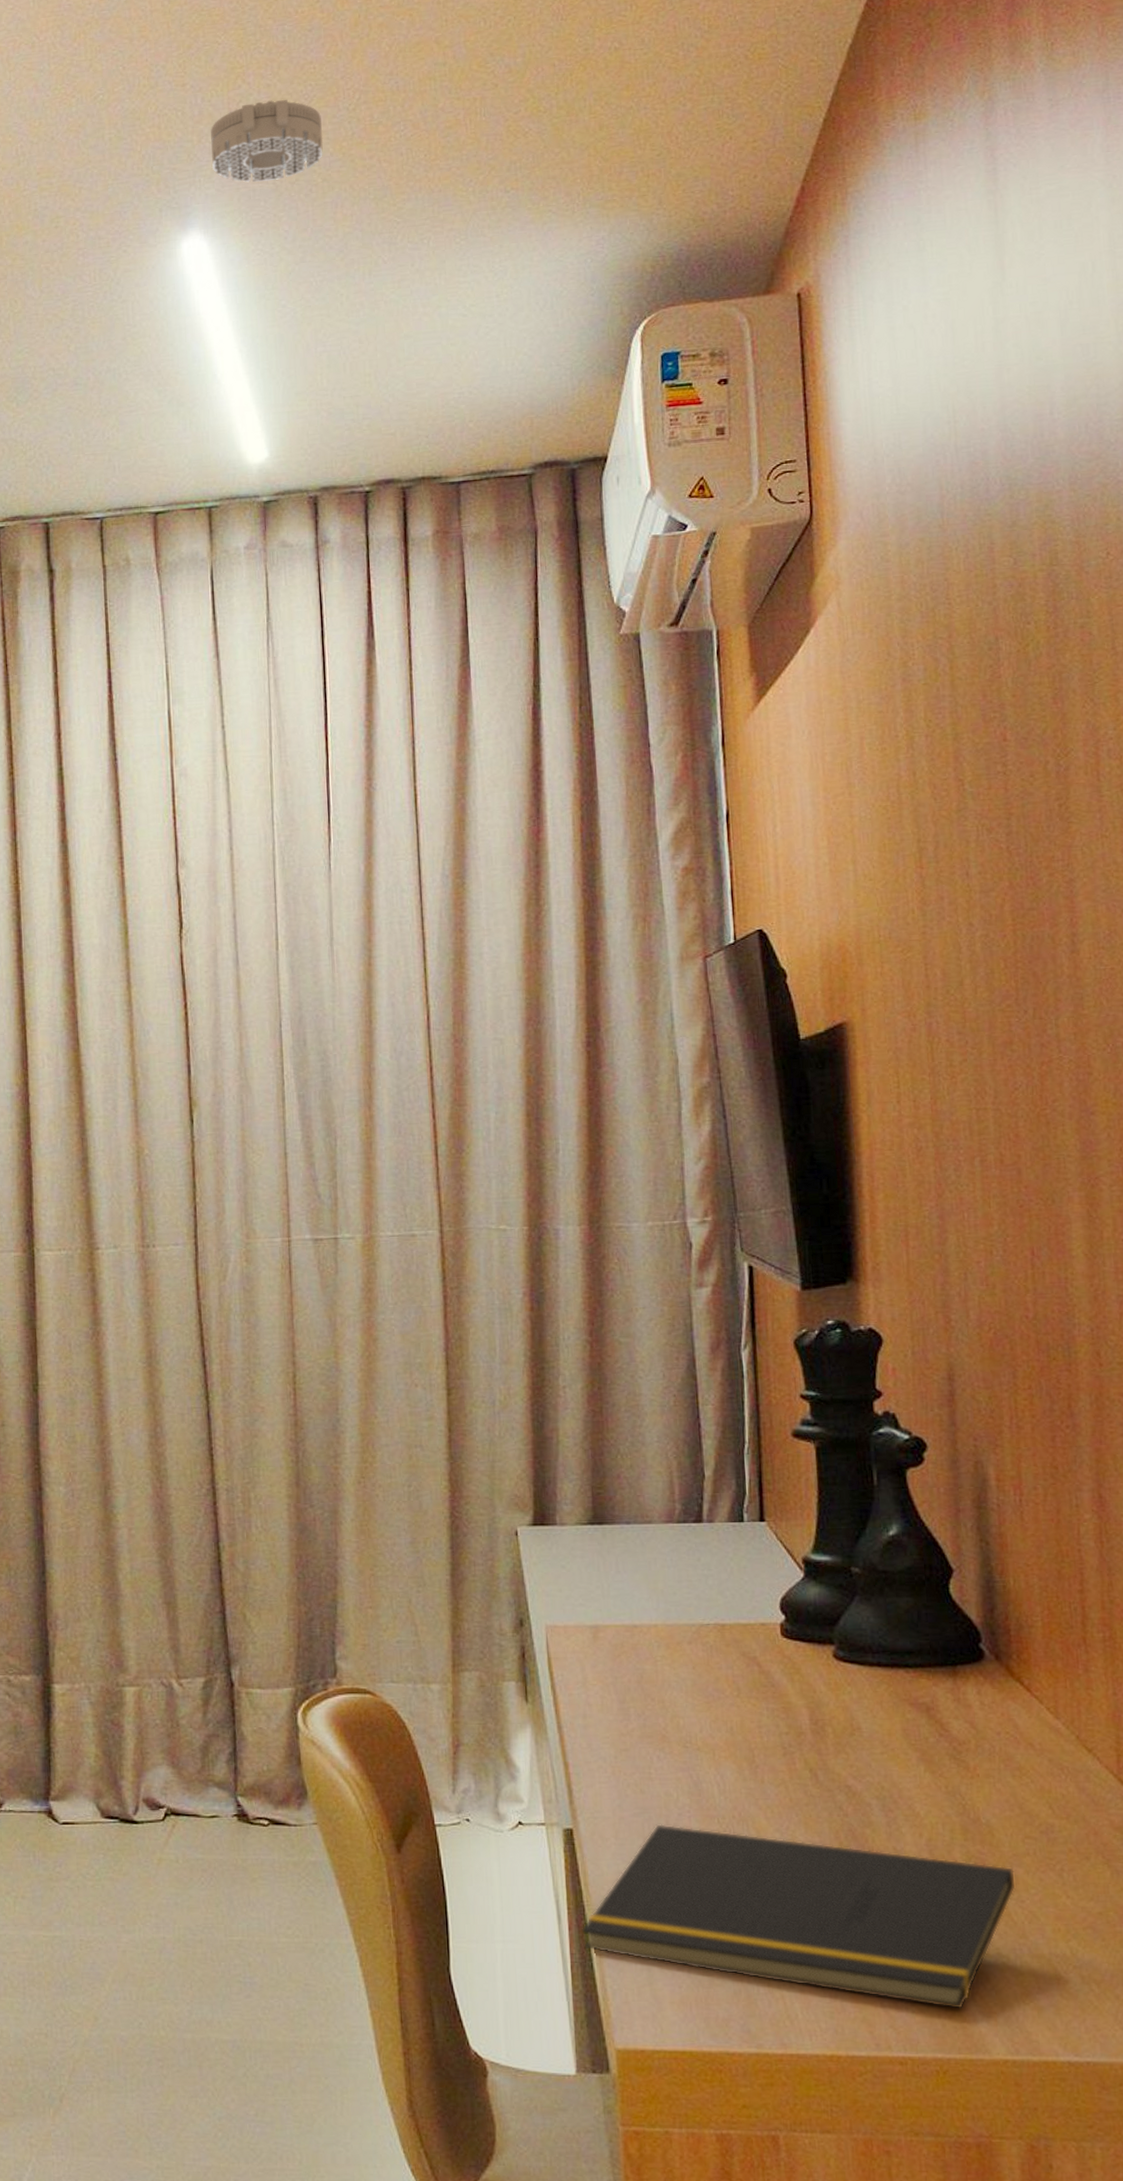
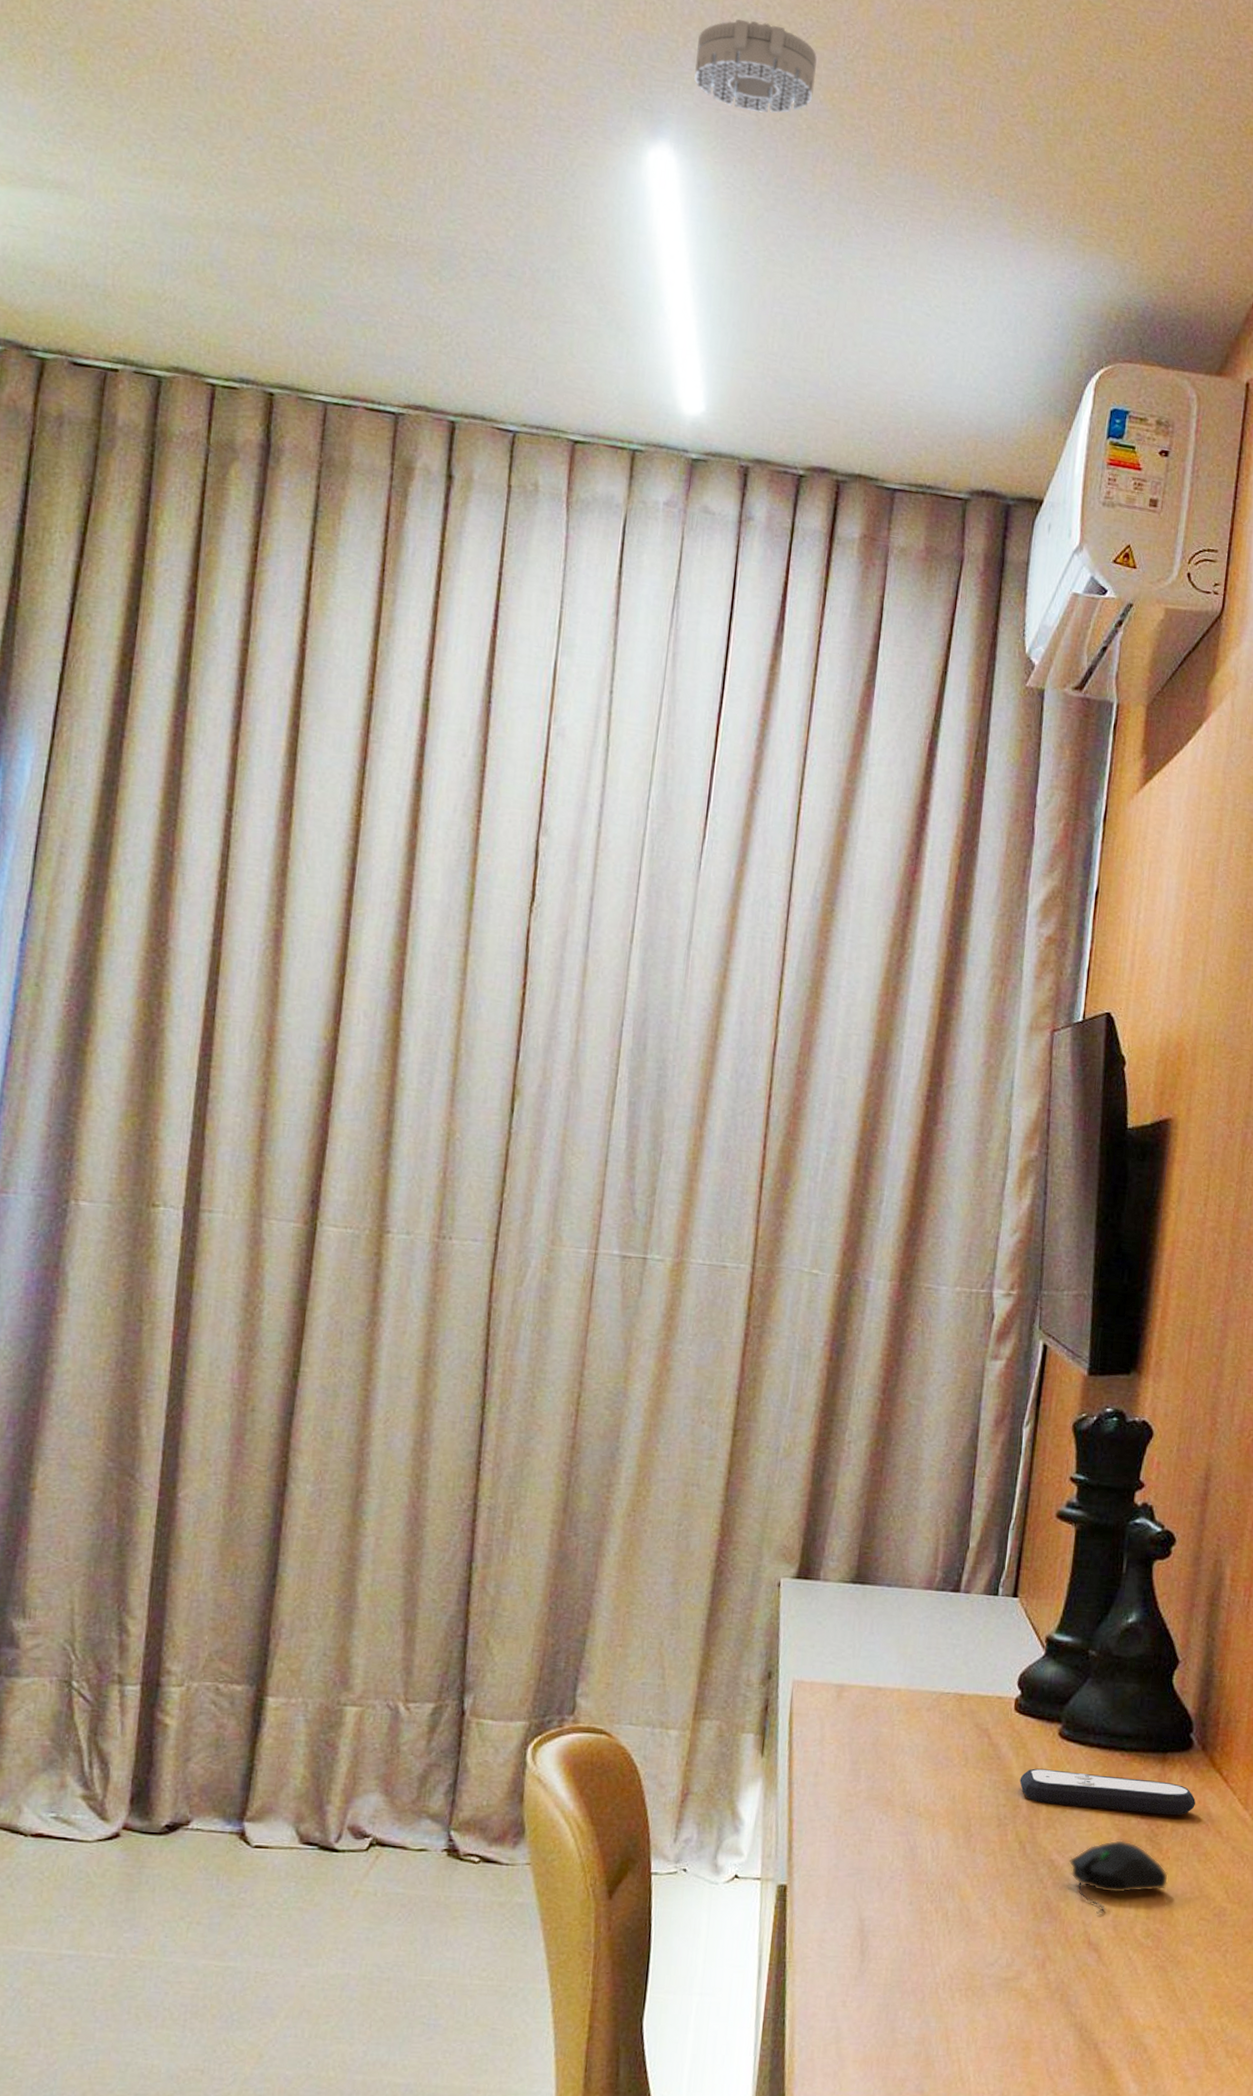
notepad: present [581,1824,1016,2010] -> none [779,1886,1185,2078]
remote control: none [799,1693,998,1731] -> present [1019,1768,1196,1816]
computer mouse: none [868,1760,982,1838] -> present [1069,1840,1168,1914]

